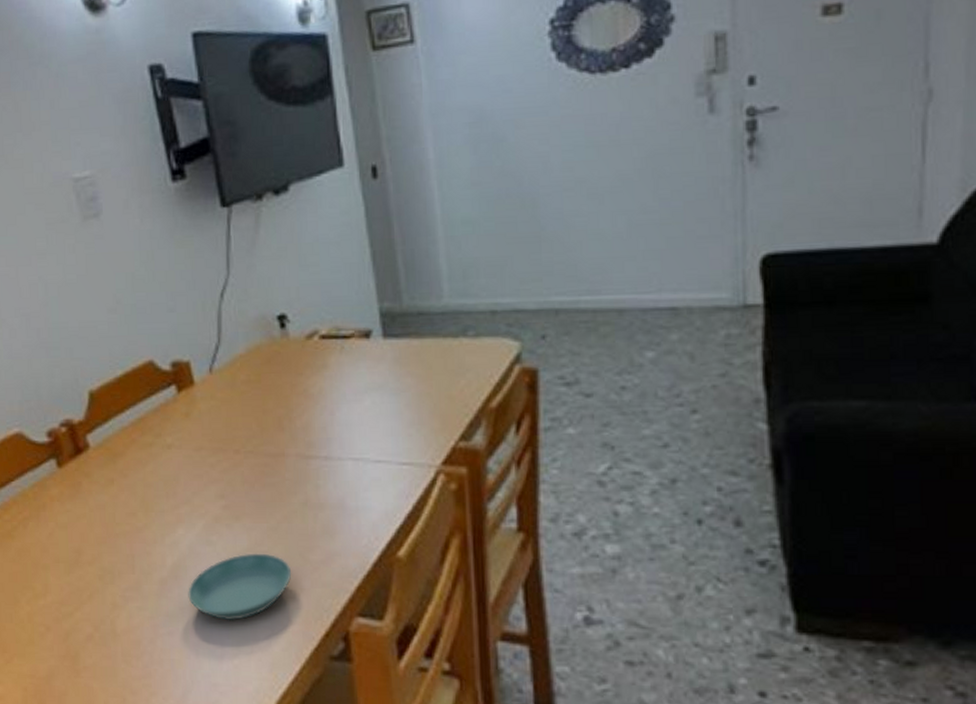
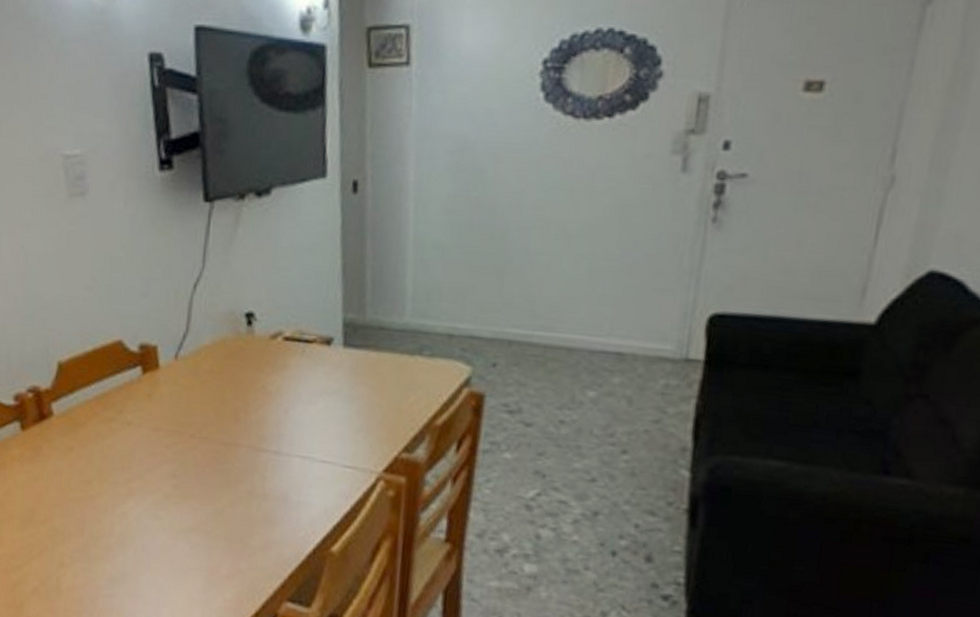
saucer: present [188,553,292,621] -> none [131,531,231,592]

